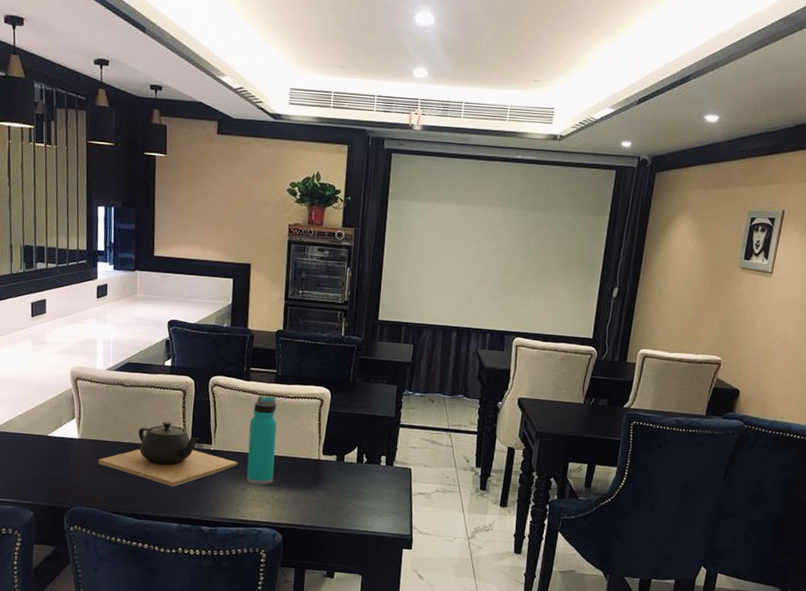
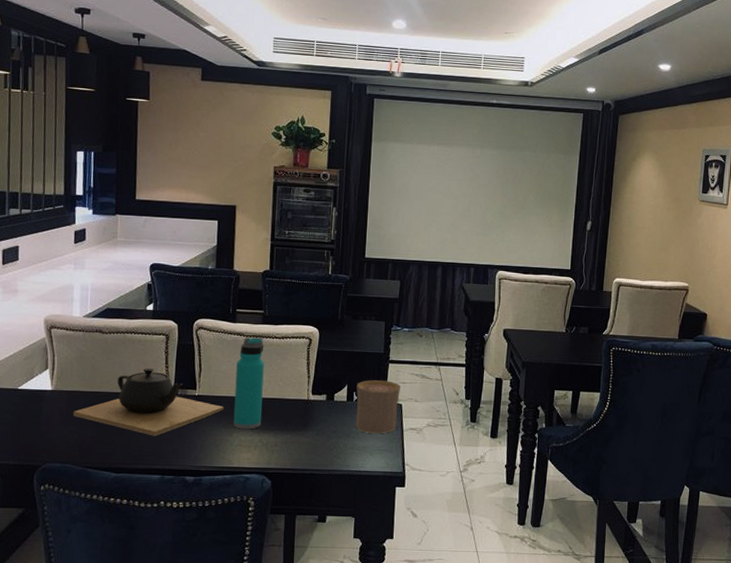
cup: none [364,443,410,496] -> present [355,380,400,433]

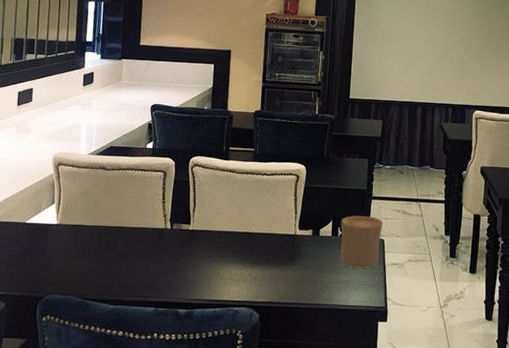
teapot: present [72,367,225,437] -> none [75,202,216,270]
water bottle: present [233,337,264,429] -> none [224,174,255,263]

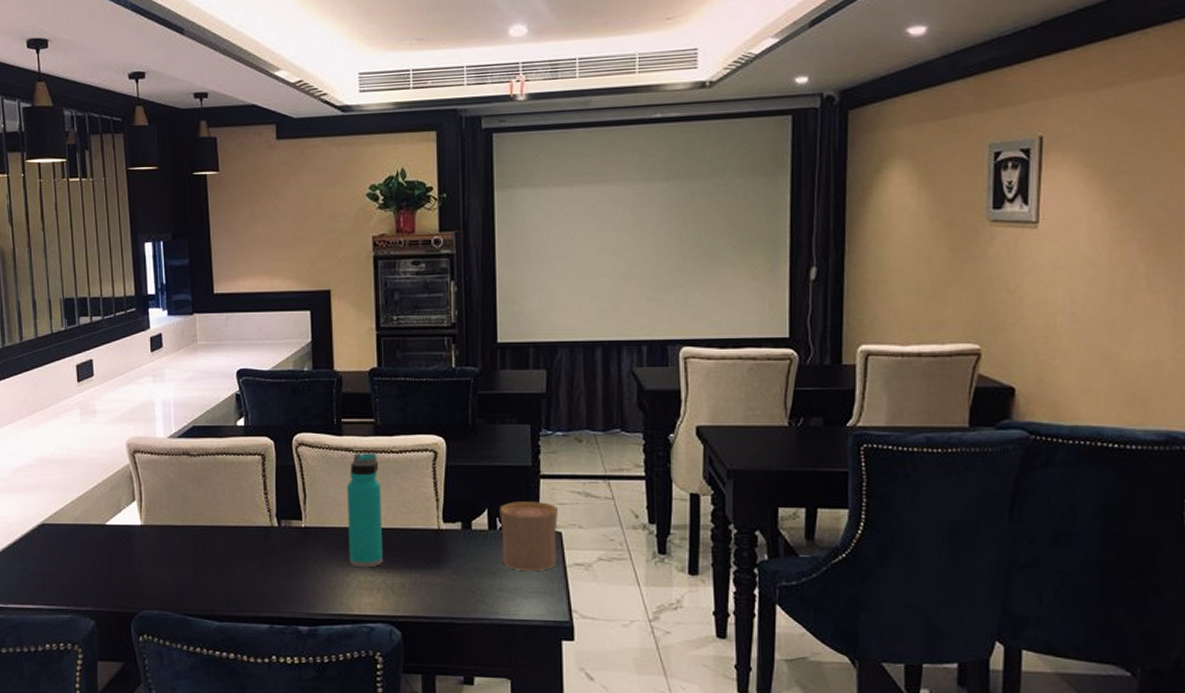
water bottle: none [224,174,255,263] -> present [347,453,384,568]

